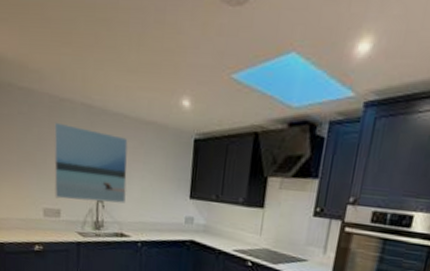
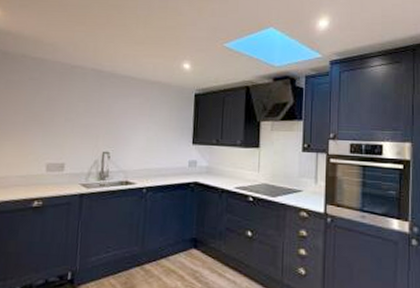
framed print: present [54,122,128,204] -> none [59,85,135,154]

